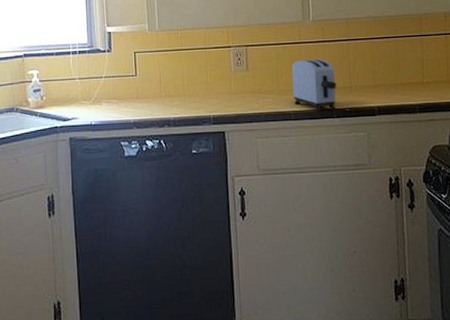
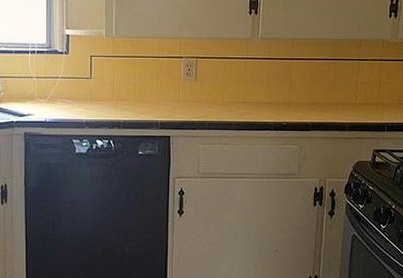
toaster: present [291,59,337,111] -> none [236,75,277,123]

